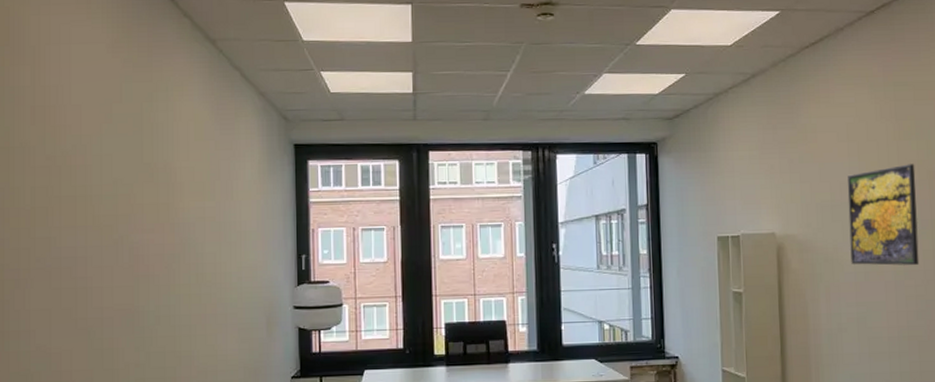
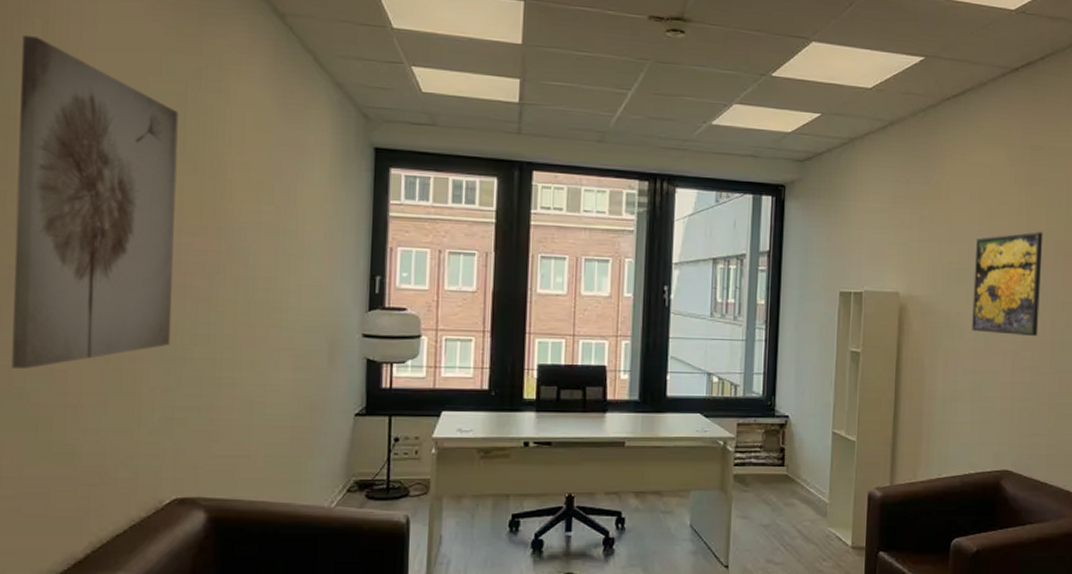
wall art: none [16,81,140,354] -> present [12,35,179,368]

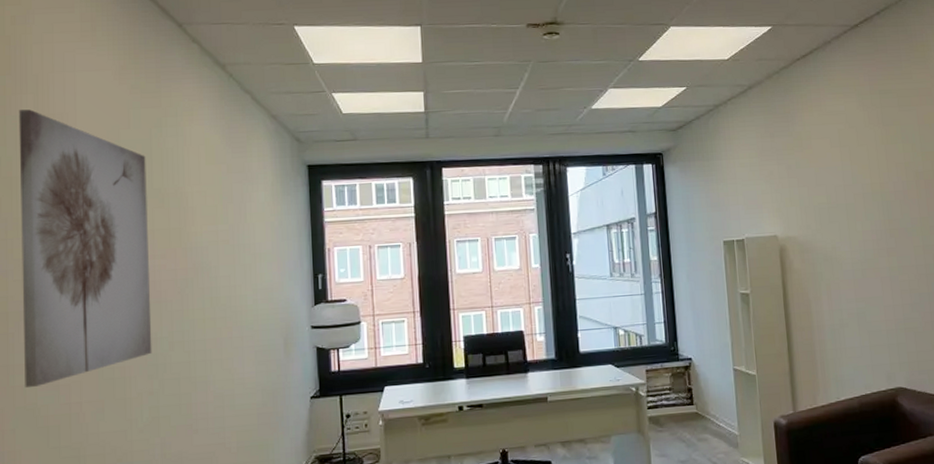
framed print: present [972,232,1043,336] -> none [842,166,912,263]

